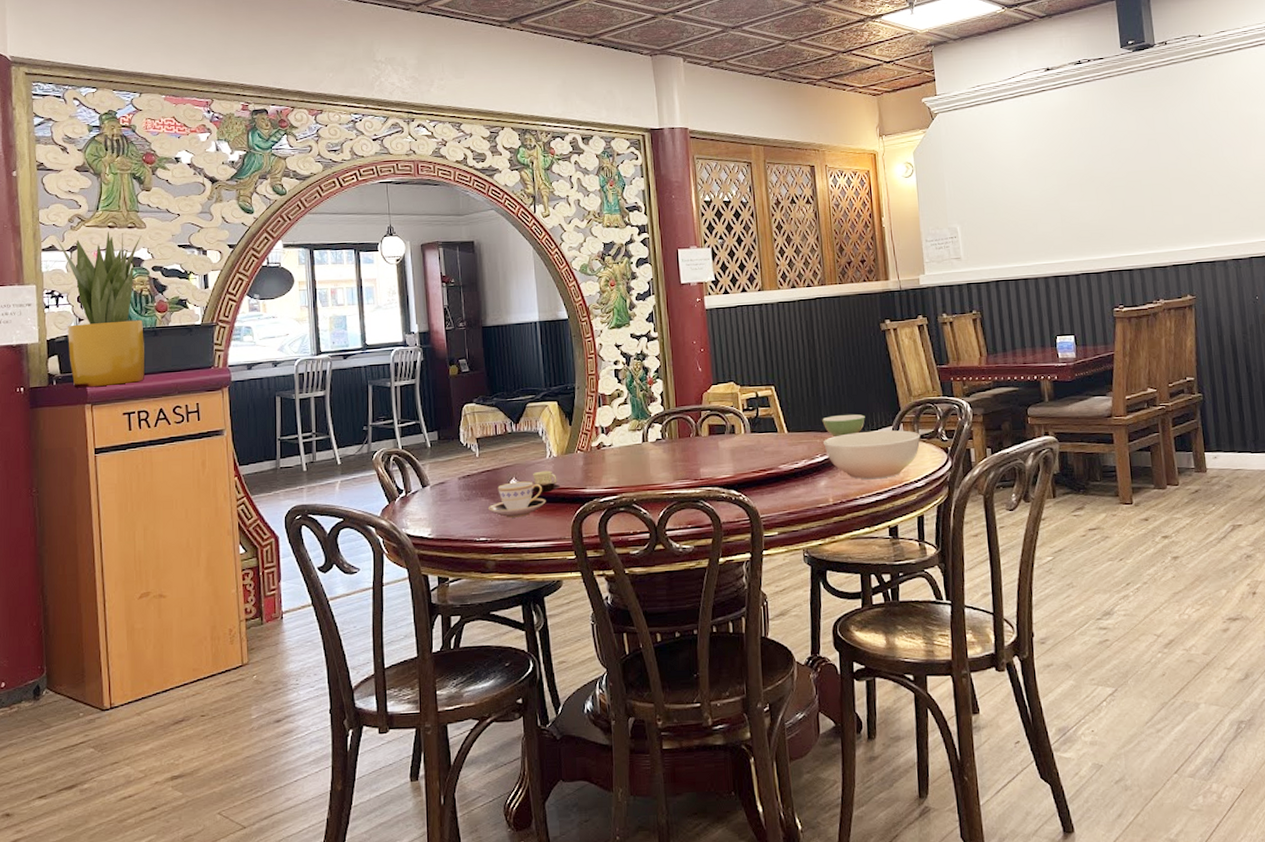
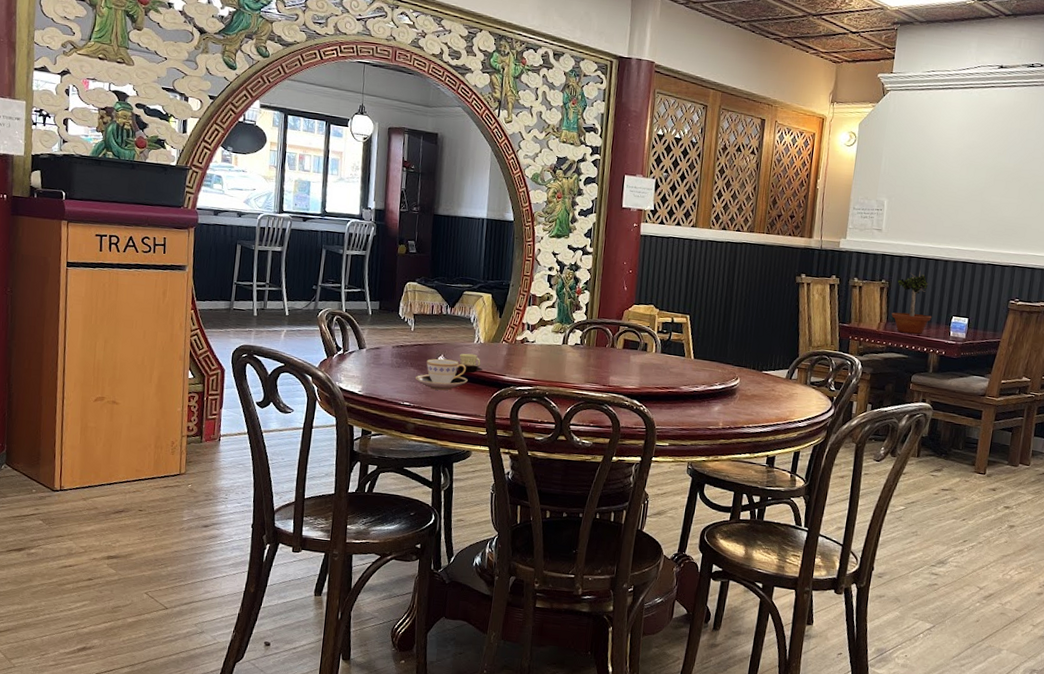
planter: present [55,231,145,388] -> none [48,60,129,209]
bowl: present [822,414,865,438] -> none [726,351,766,371]
bowl: present [822,430,921,479] -> none [723,369,812,414]
potted tree: none [989,294,1035,364] -> present [891,270,932,335]

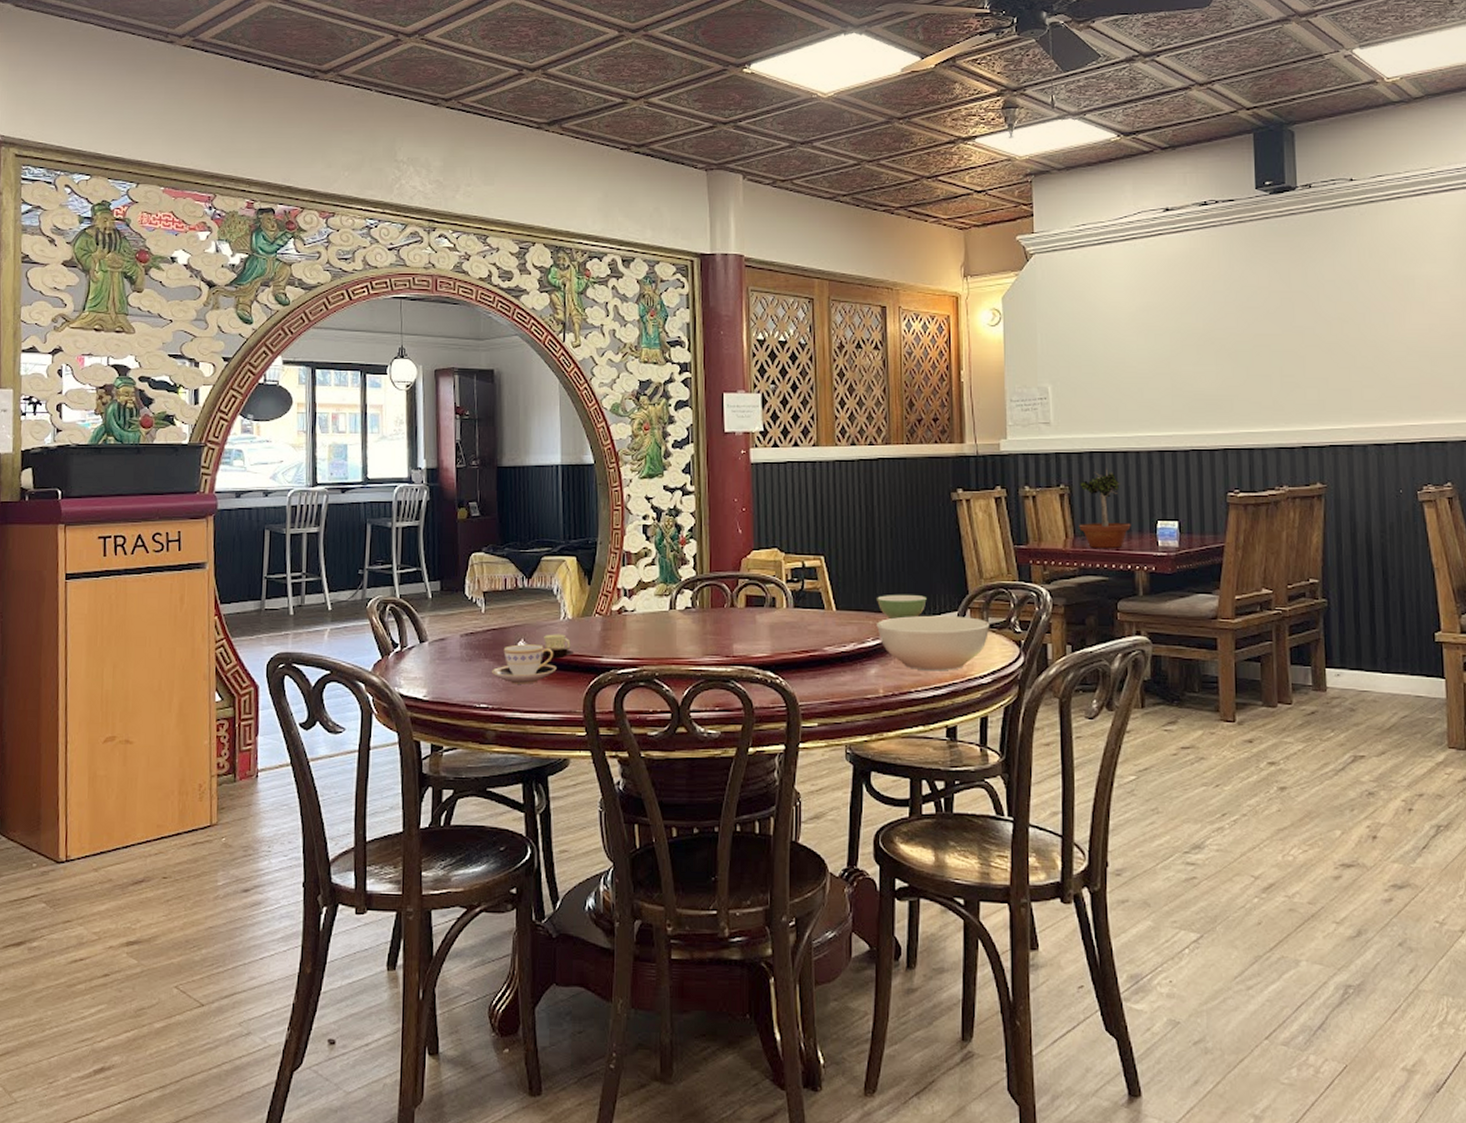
bowl: none [723,369,812,414] -> present [876,615,990,671]
bowl: none [726,351,766,371] -> present [877,594,927,620]

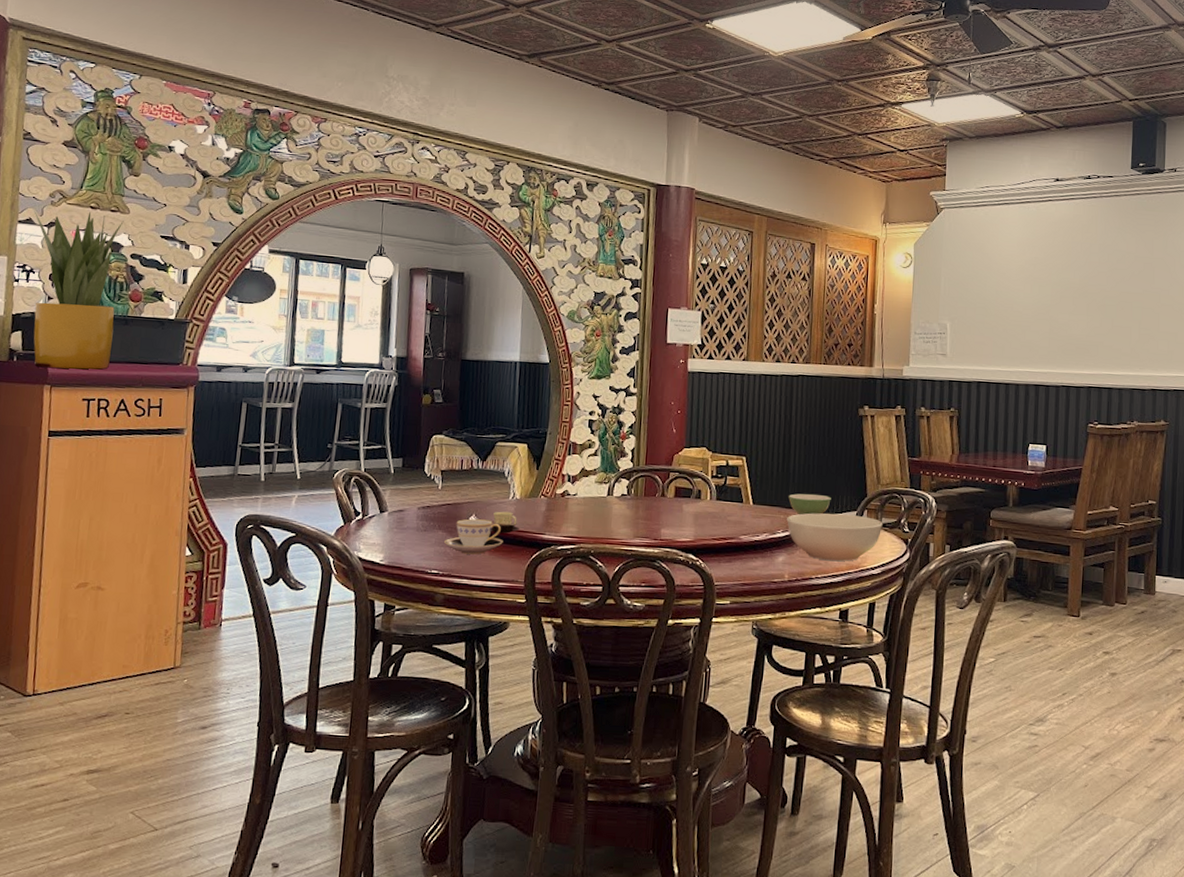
planter: none [37,335,130,506] -> present [33,211,124,370]
potted tree: present [1079,468,1131,549] -> none [964,396,1007,466]

